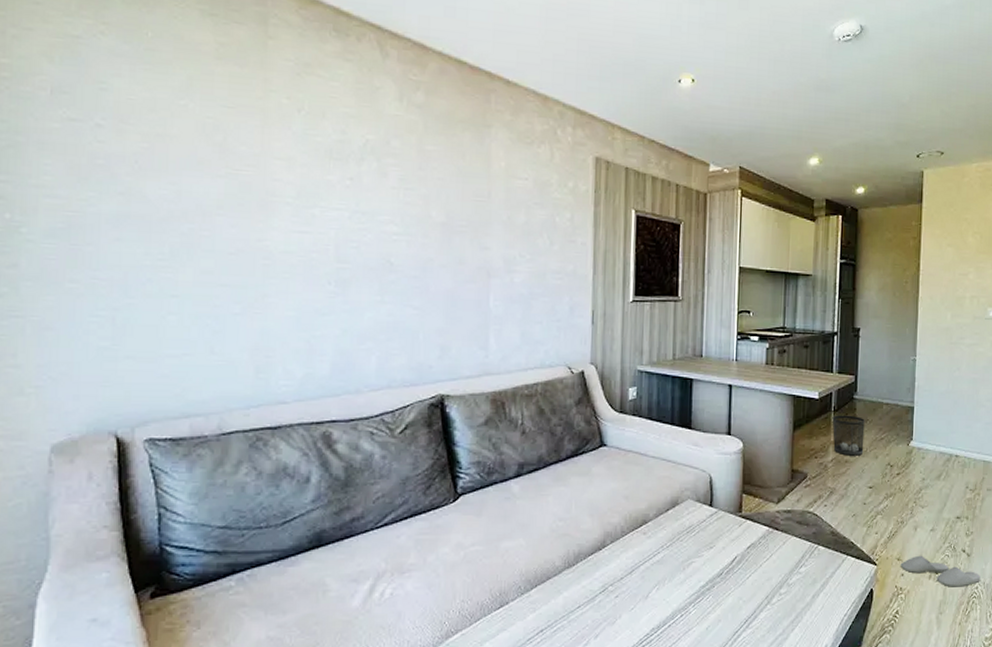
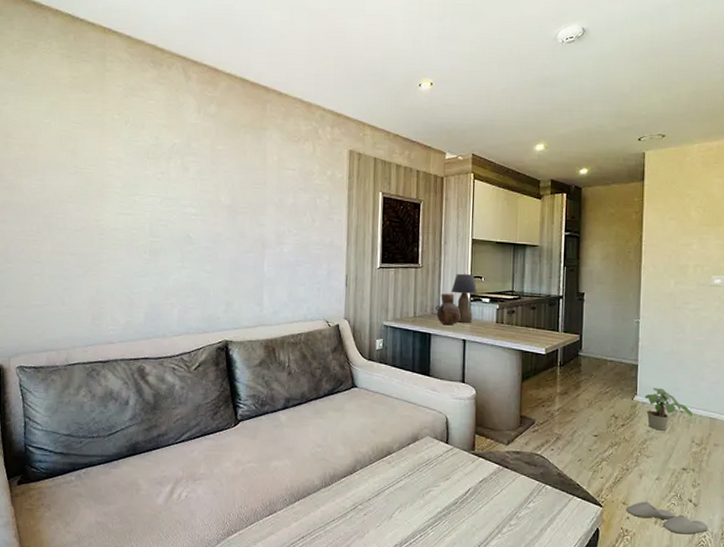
vase: none [697,330,726,368] -> present [435,293,460,325]
table lamp: none [715,306,746,367] -> present [450,272,478,324]
waste bin: present [832,415,865,456] -> none [558,369,590,407]
potted plant: none [920,431,968,478] -> present [644,387,693,431]

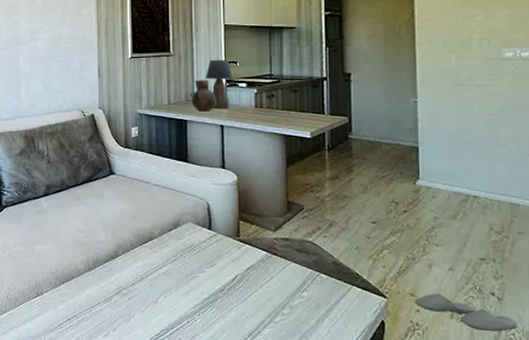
potted plant: present [644,387,693,431] -> none [429,171,490,217]

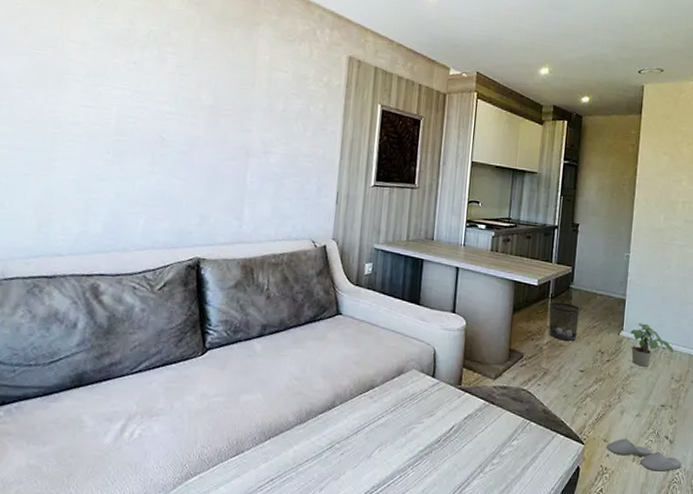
vase: present [190,79,216,111] -> none [429,216,455,251]
table lamp: present [205,58,234,110] -> none [446,196,475,251]
waste bin: none [326,153,364,192] -> present [549,301,580,341]
potted plant: none [429,171,490,217] -> present [630,323,674,367]

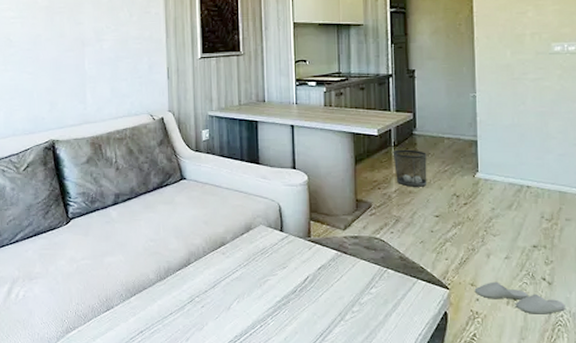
potted plant: present [630,323,674,367] -> none [487,163,541,207]

